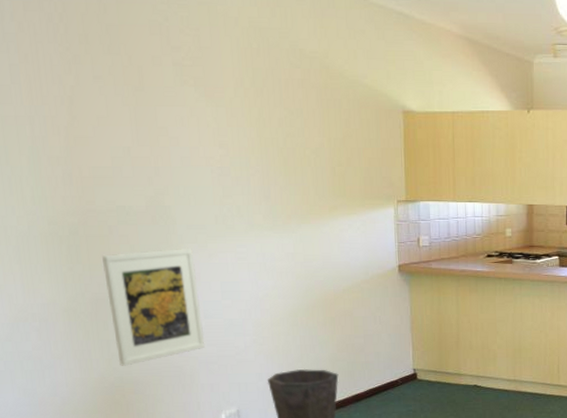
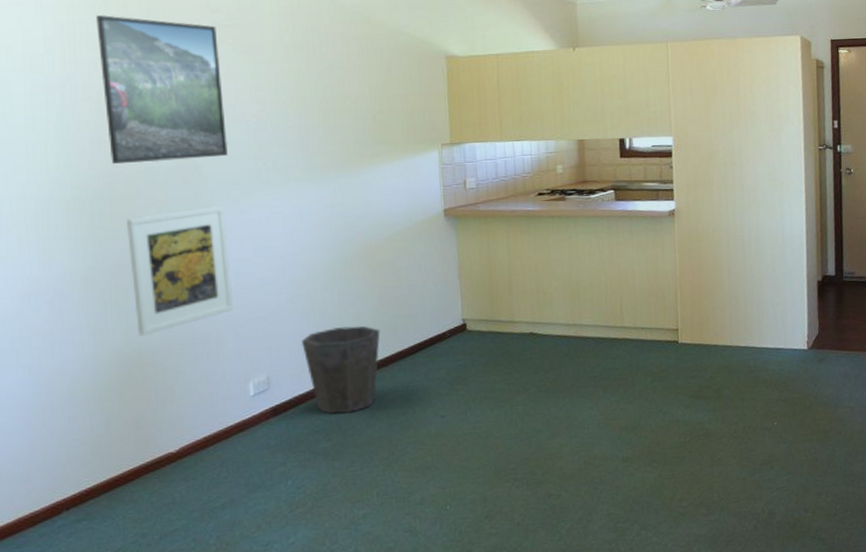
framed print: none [59,46,194,202] -> present [96,15,228,164]

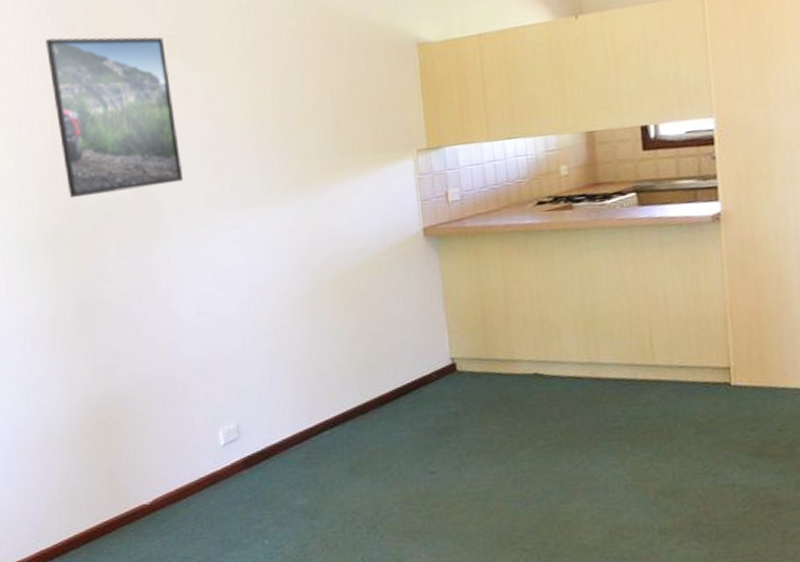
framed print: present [125,206,234,336] -> none [86,237,199,380]
waste bin: present [301,325,381,414] -> none [270,367,357,468]

